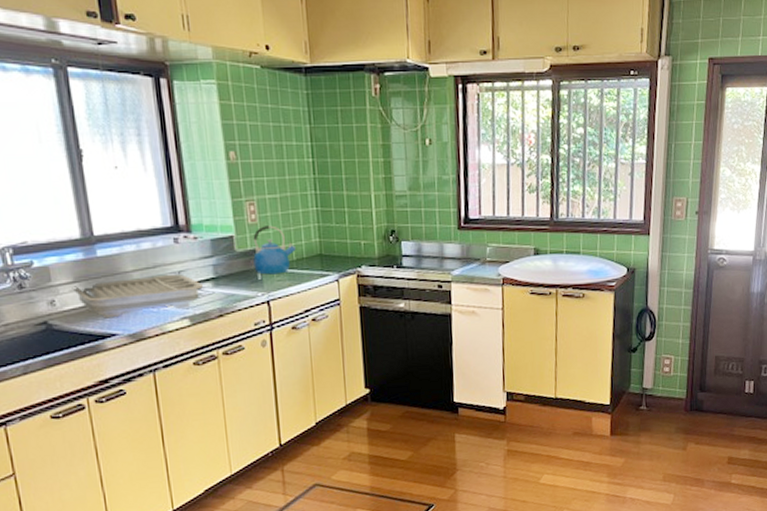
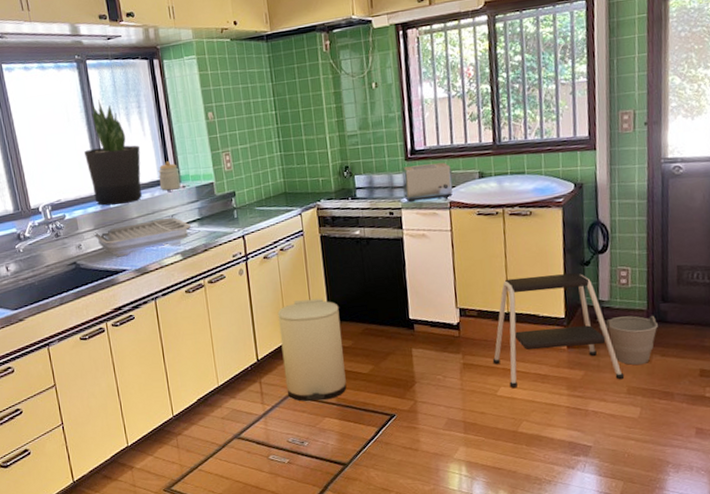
planter: none [62,119,140,253] -> present [84,100,142,205]
jar: none [162,205,192,241] -> present [158,161,181,191]
kettle: present [253,225,296,275] -> none [229,171,264,214]
pedal bin: none [306,376,382,491] -> present [277,298,347,401]
toaster: none [453,234,507,275] -> present [401,162,453,202]
step stool: none [537,359,662,476] -> present [492,273,625,389]
bucket: none [640,404,695,453] -> present [598,315,658,365]

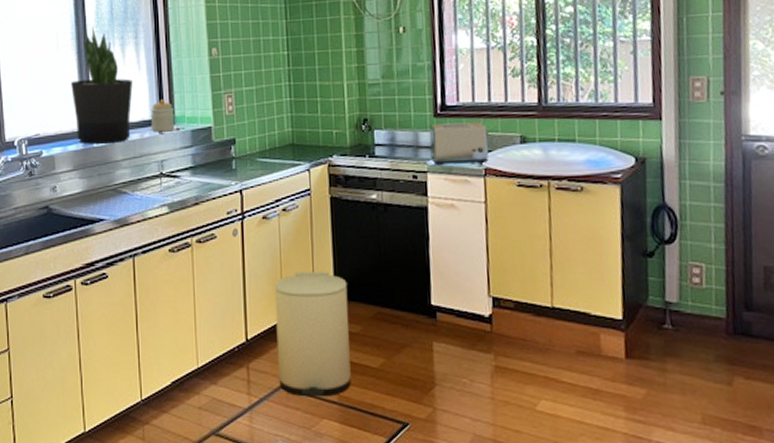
dish rack: present [93,217,191,257] -> none [71,163,182,204]
step stool: present [492,273,625,389] -> none [531,265,699,405]
bucket: present [598,315,658,365] -> none [664,324,741,388]

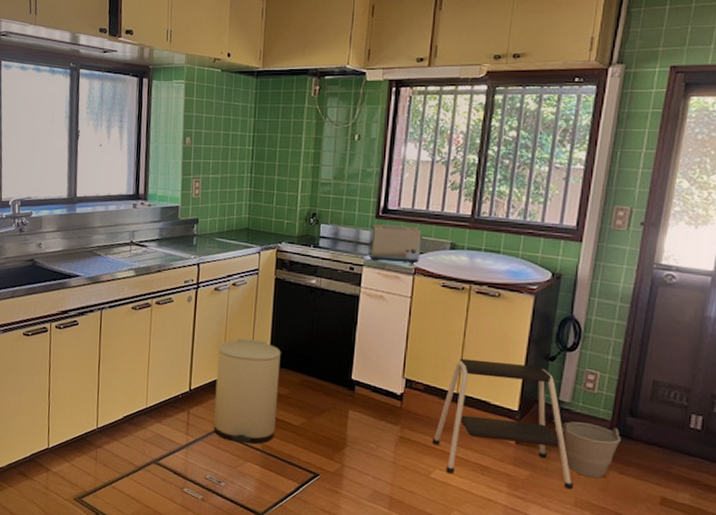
planter: present [71,27,133,144] -> none [61,108,114,212]
jar: present [150,99,175,132] -> none [126,178,148,207]
step stool: none [531,265,699,405] -> present [432,358,574,490]
bucket: none [664,324,741,388] -> present [553,421,621,479]

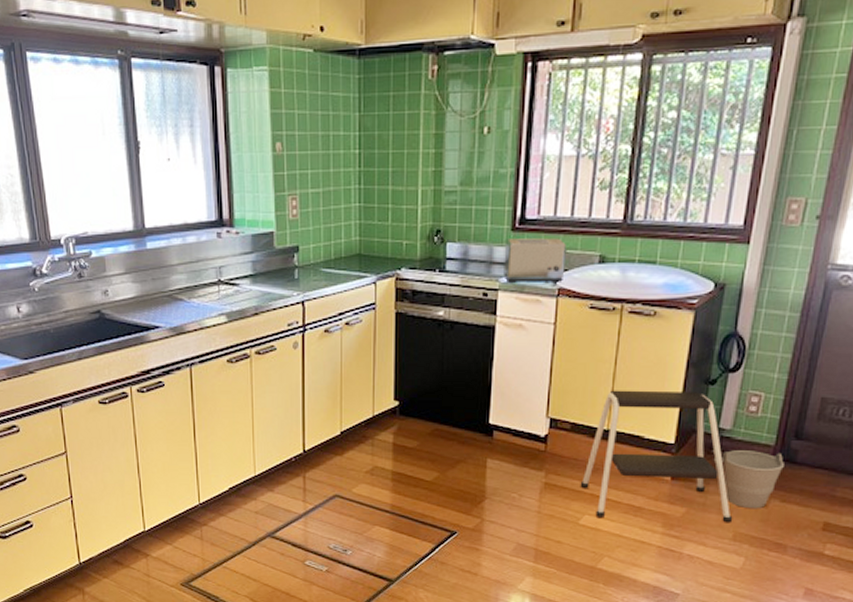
pedal bin: present [213,338,281,444] -> none [333,387,407,506]

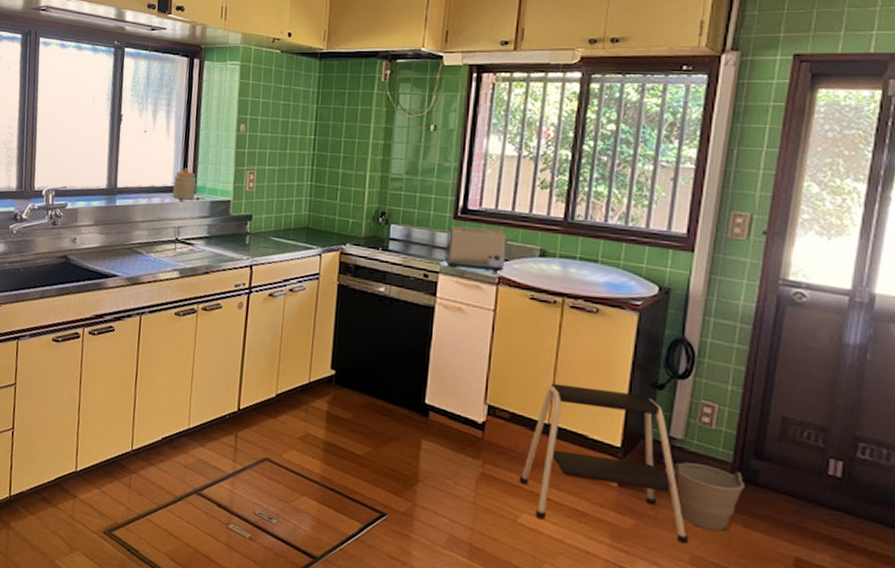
jar: none [207,199,234,236] -> present [172,168,197,200]

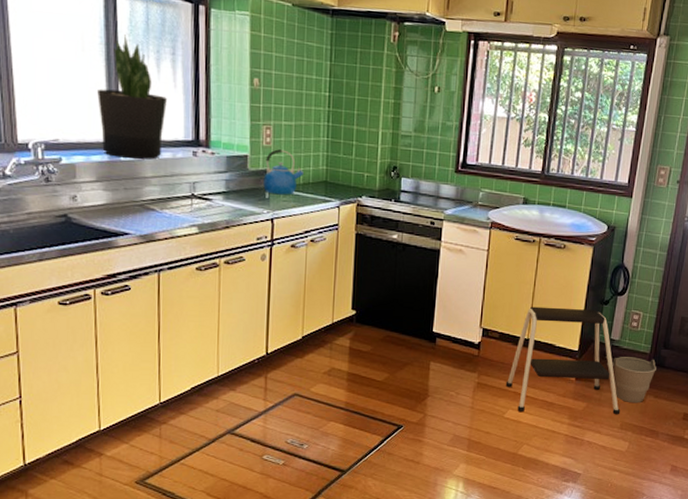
planter: none [101,90,160,205] -> present [97,34,167,159]
jar: present [172,168,197,200] -> none [184,121,210,155]
kettle: none [244,194,285,242] -> present [263,149,304,195]
toaster: present [444,226,508,271] -> none [448,179,499,217]

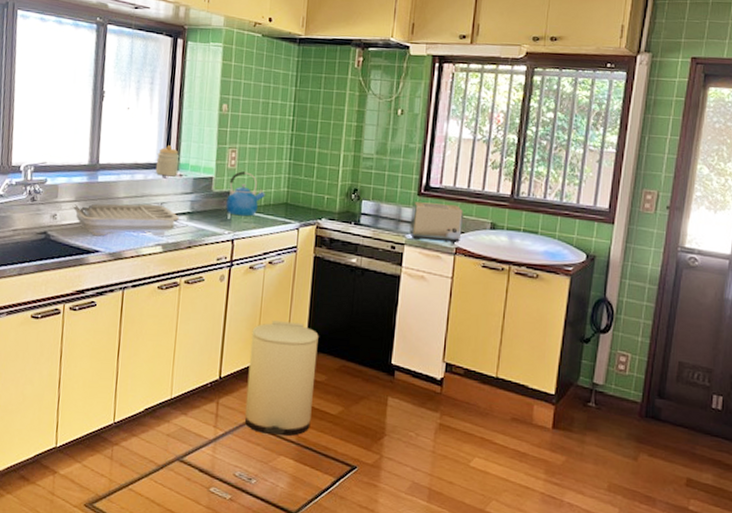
dish rack: none [94,183,214,218] -> present [72,203,179,237]
planter: present [97,34,167,159] -> none [82,67,143,181]
jar: none [184,121,210,155] -> present [155,145,180,177]
pedal bin: none [293,297,363,404] -> present [245,320,319,436]
toaster: none [448,179,499,217] -> present [409,202,464,242]
step stool: present [505,306,621,415] -> none [471,341,608,474]
bucket: present [605,357,657,403] -> none [587,404,650,462]

